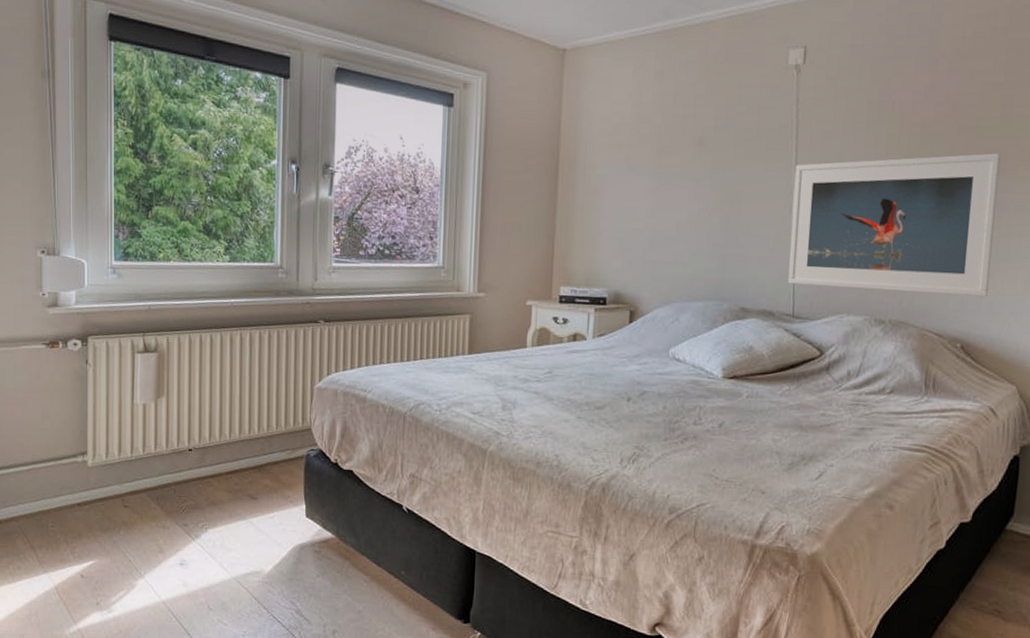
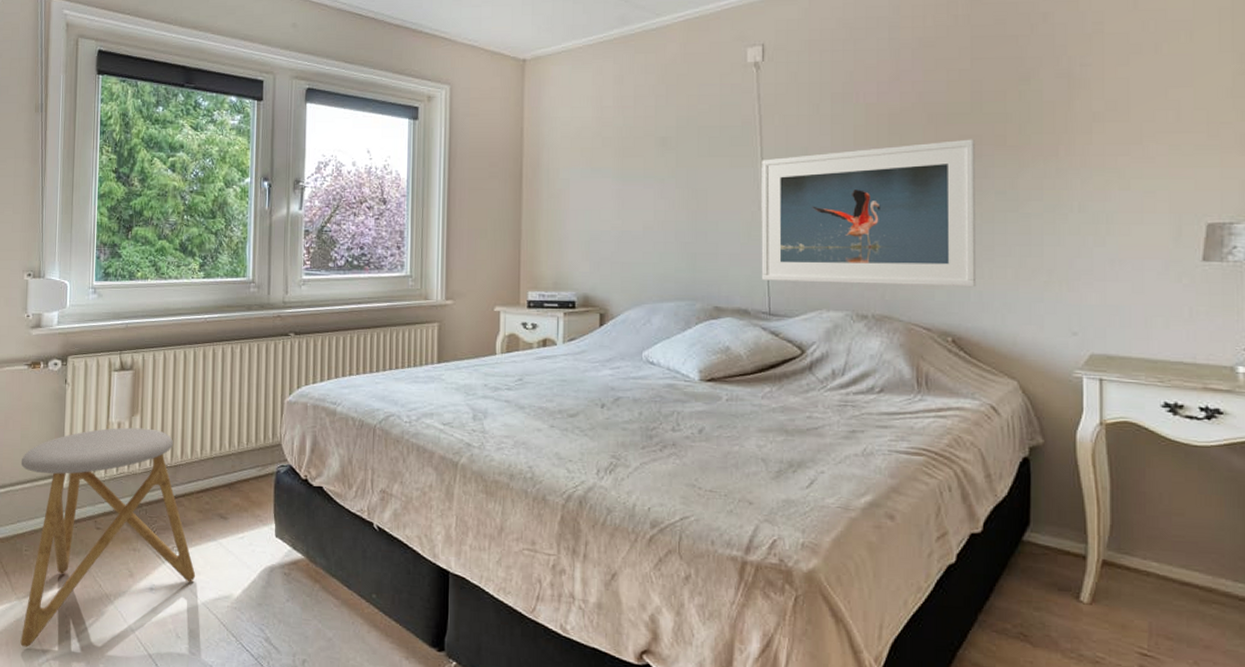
stool: none [42,409,227,618] -> present [20,427,196,647]

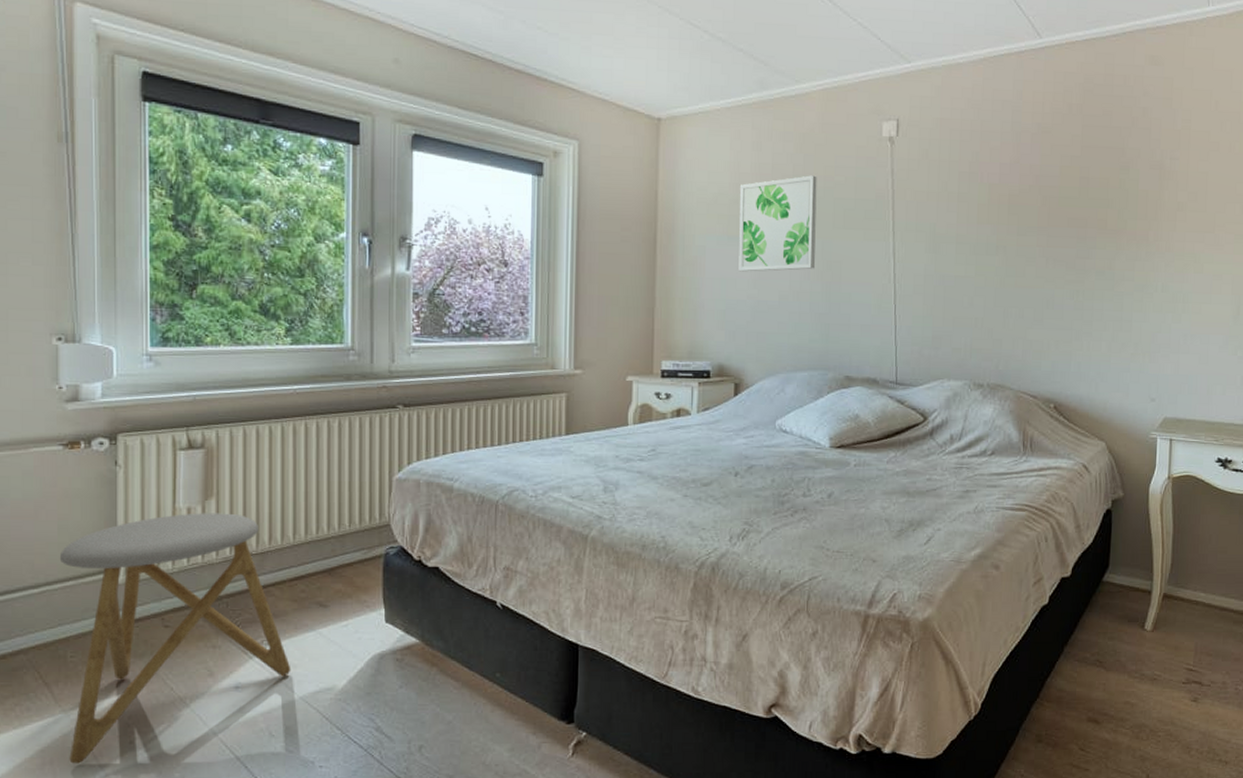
wall art: none [602,105,680,203] -> present [738,175,817,272]
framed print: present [761,139,977,288] -> none [890,222,1081,359]

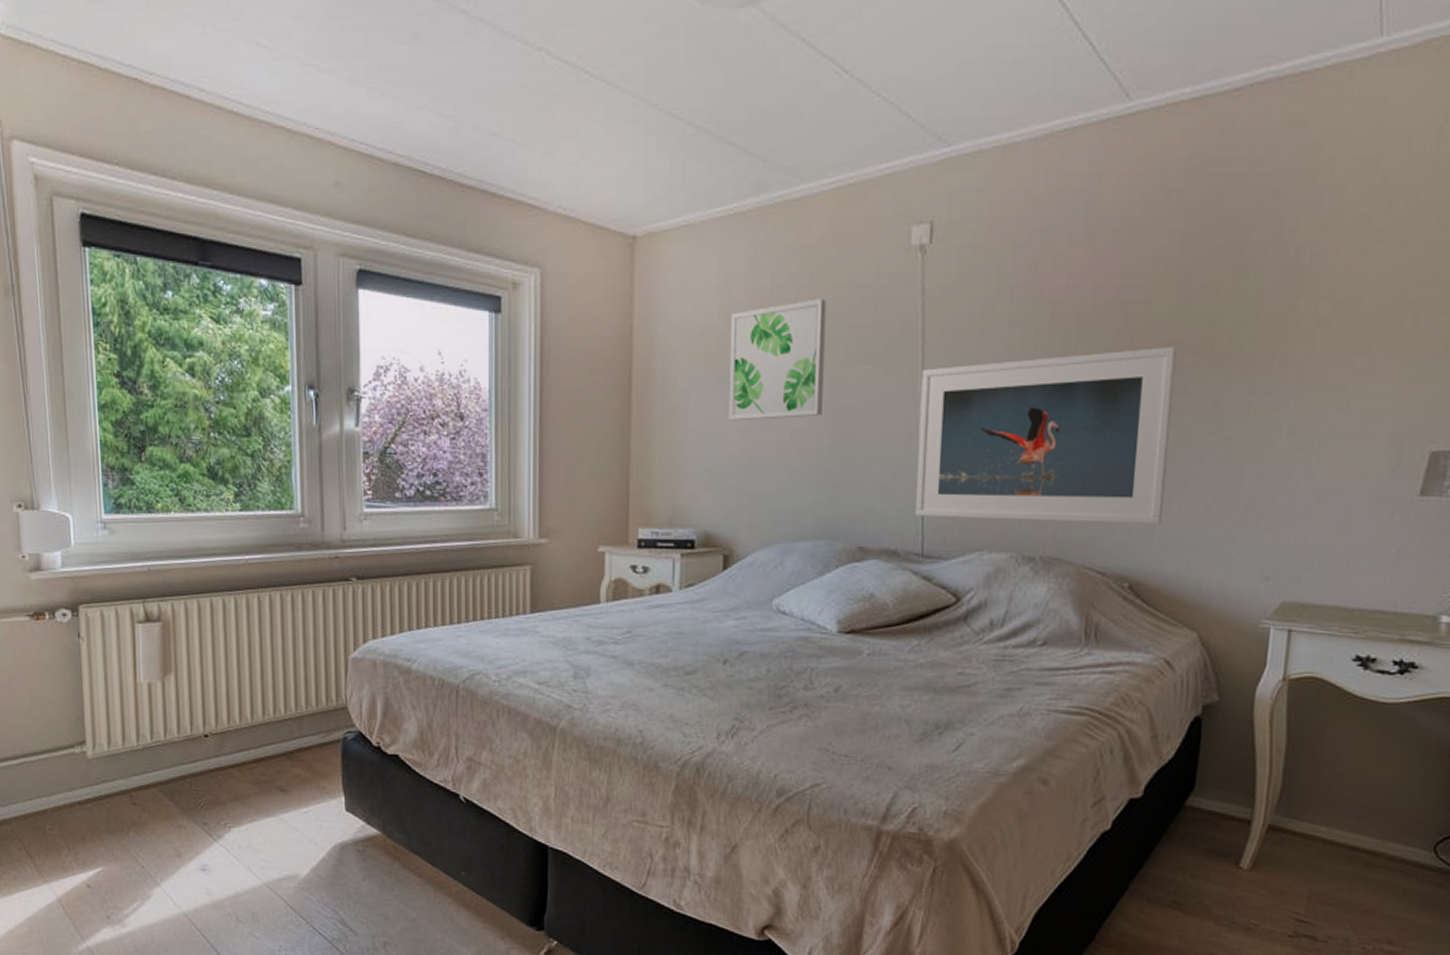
stool: present [59,513,291,764] -> none [33,688,255,934]
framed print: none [890,222,1081,359] -> present [916,346,1177,525]

